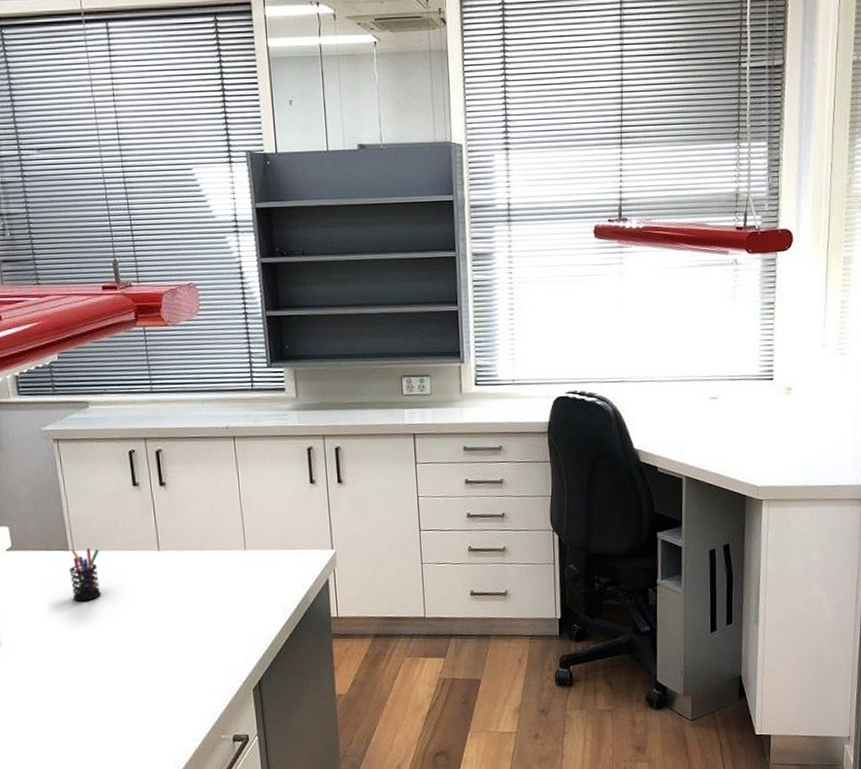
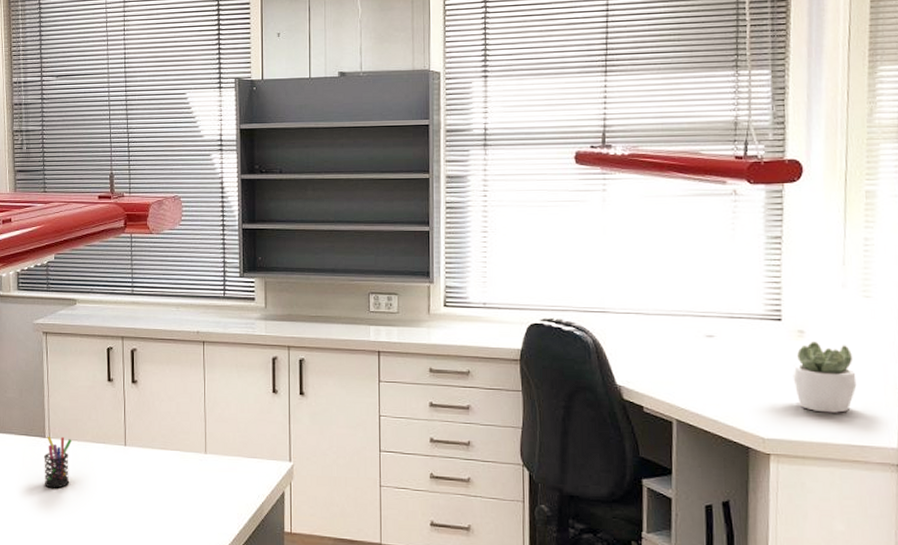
succulent plant: none [781,396,832,460] -> present [792,341,857,413]

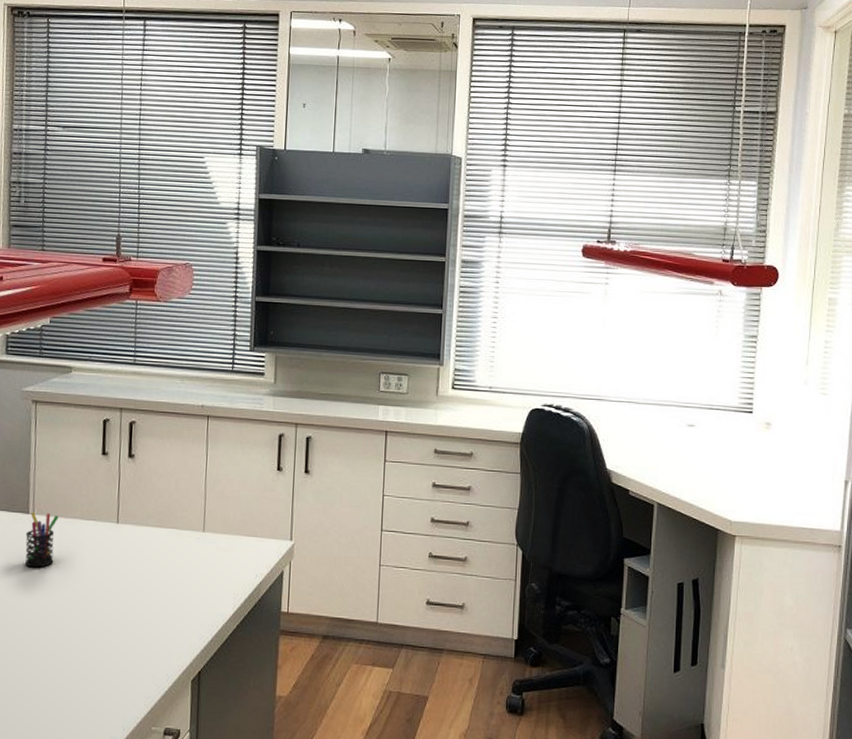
succulent plant: present [792,341,857,413] -> none [759,432,811,499]

